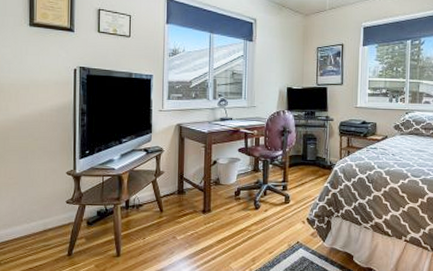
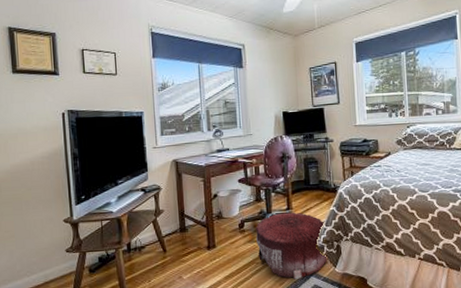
pouf: none [250,184,317,249] -> present [256,212,328,279]

